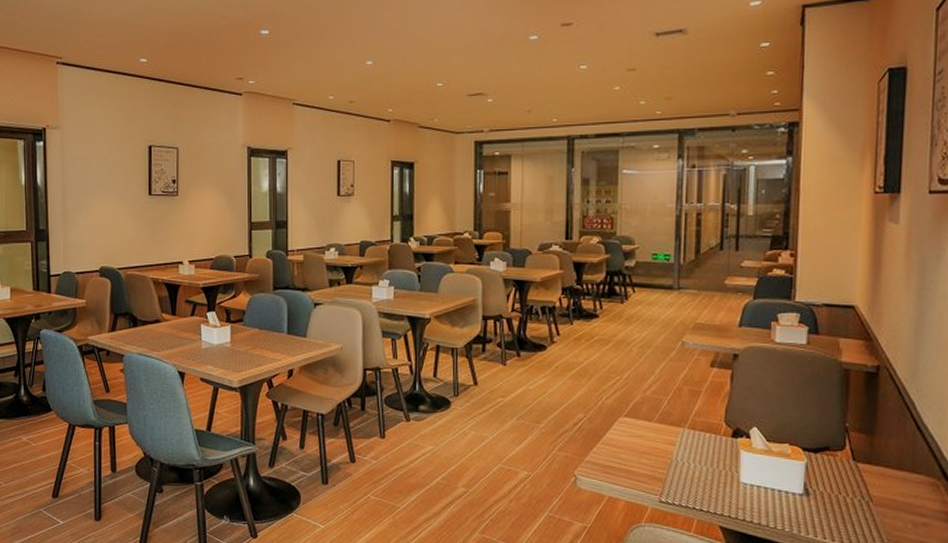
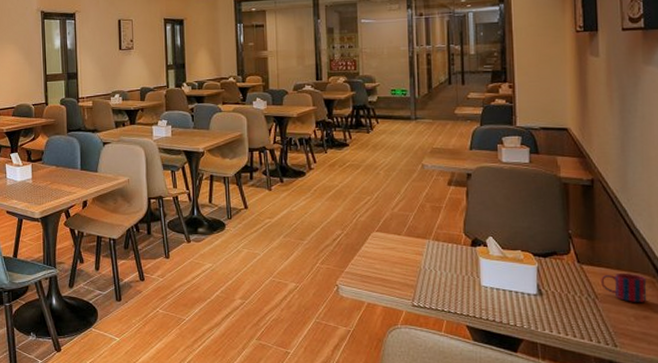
mug: none [877,473,930,507] -> present [601,272,647,302]

